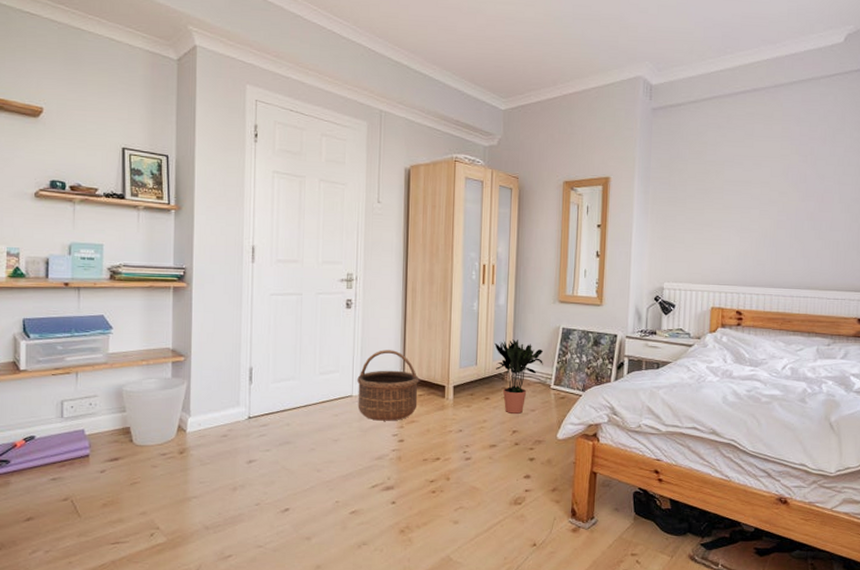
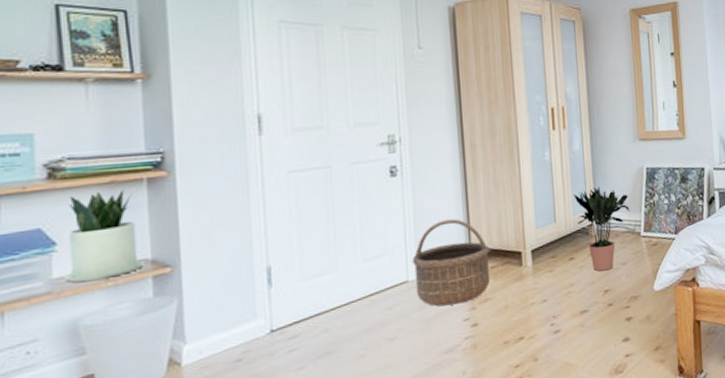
planter: none [115,292,167,359] -> present [63,189,144,283]

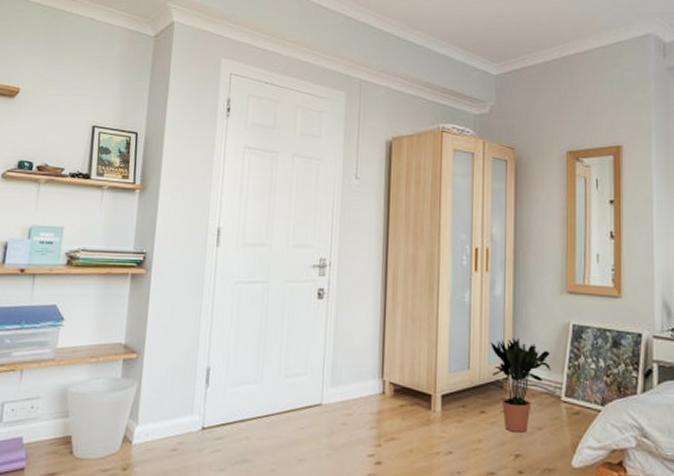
planter: present [63,189,144,283] -> none [64,280,119,356]
basket: present [412,219,491,307] -> none [327,349,401,438]

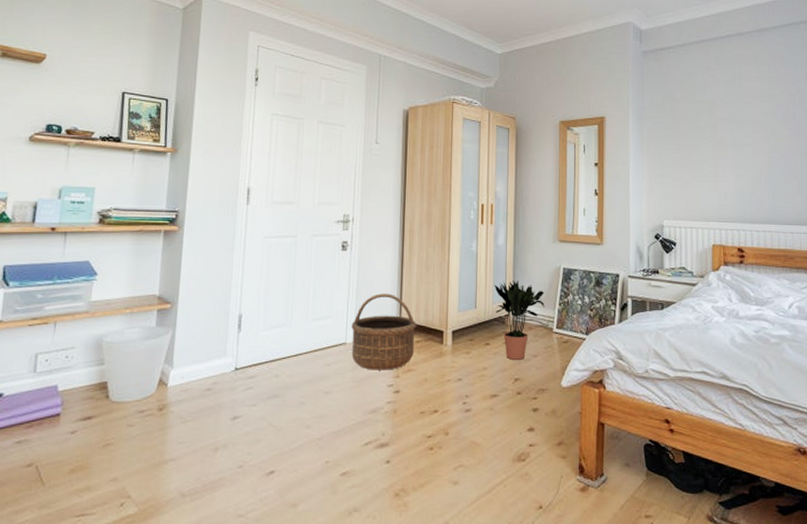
basket: none [327,349,401,438] -> present [351,293,417,370]

